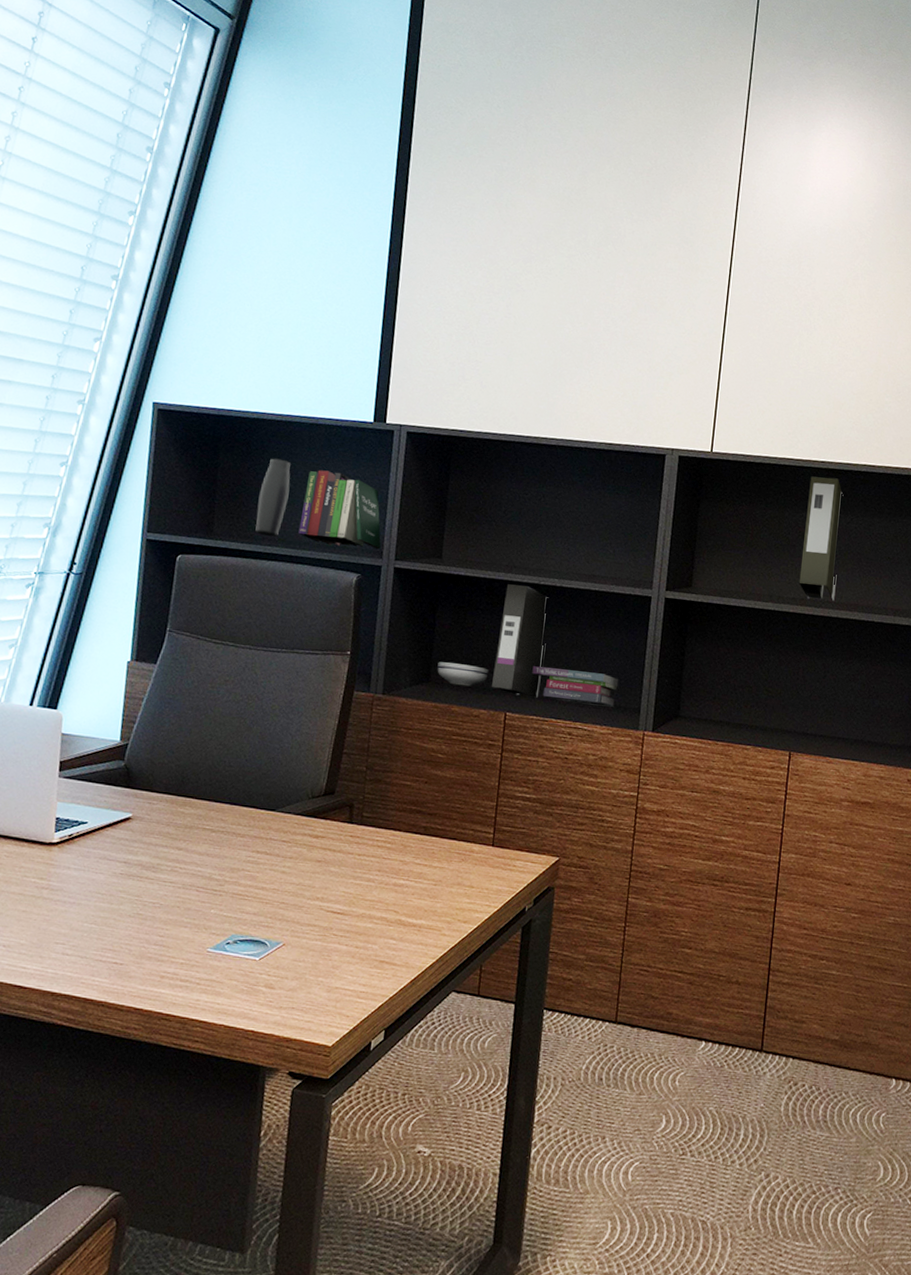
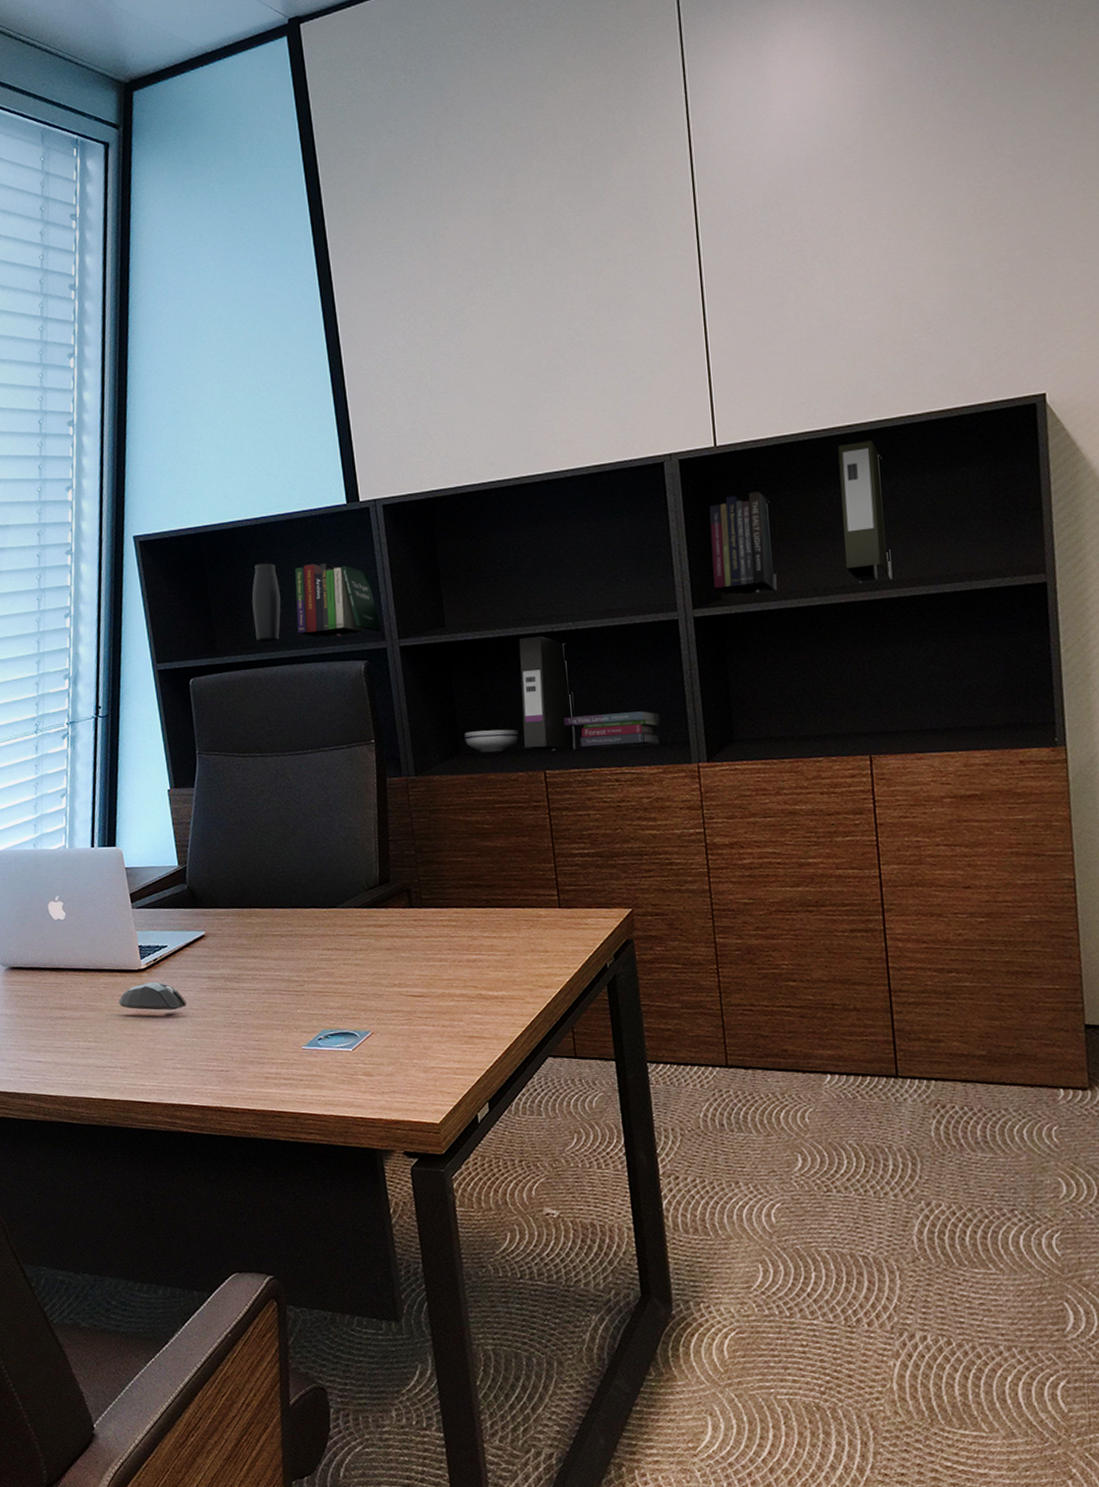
mouse: none [18,857,95,891] -> present [119,981,188,1011]
books: none [688,497,748,591] -> present [709,491,777,596]

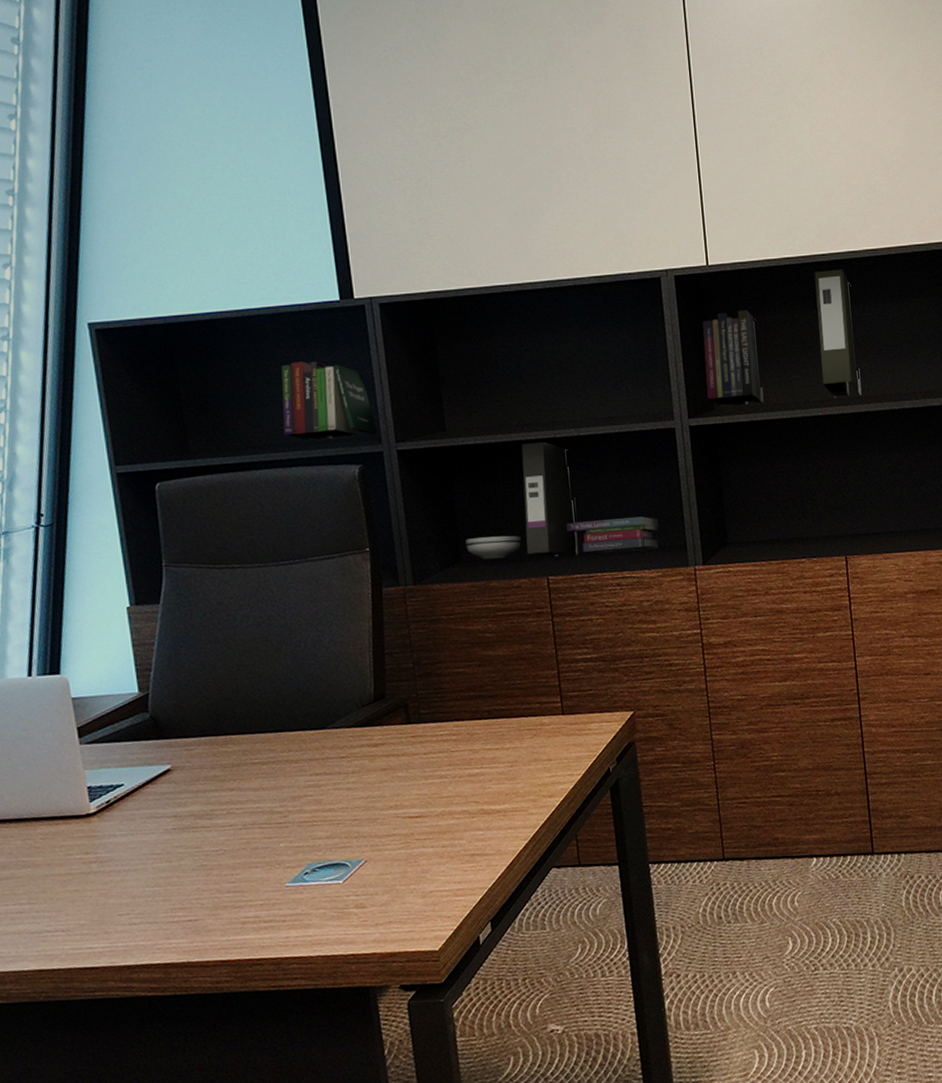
mouse: present [119,981,188,1011] -> none [61,826,148,861]
vase: present [252,563,281,643] -> none [231,359,265,445]

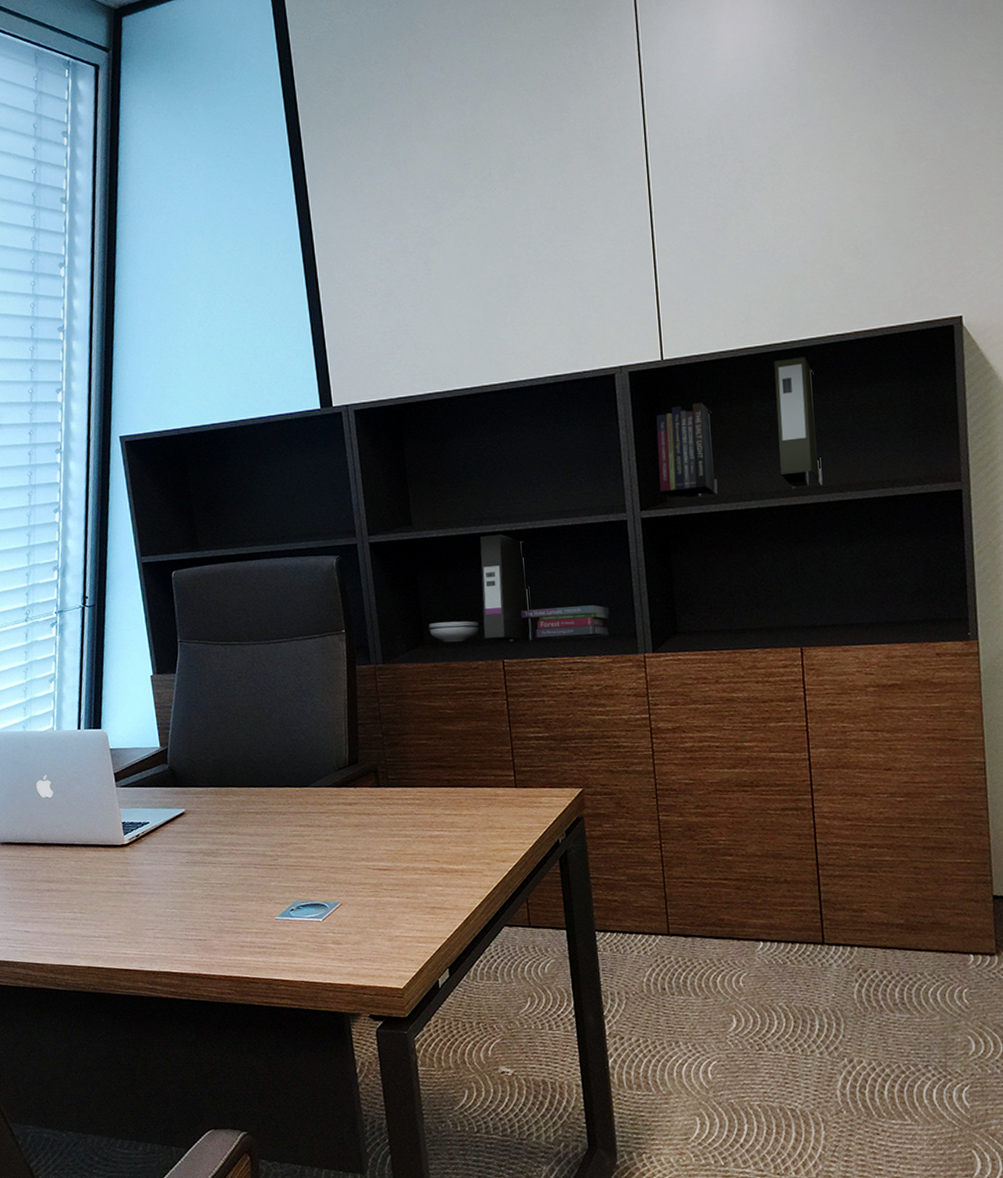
books: present [281,361,378,441] -> none [271,463,353,535]

